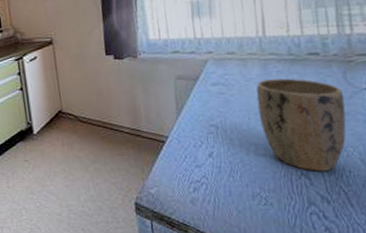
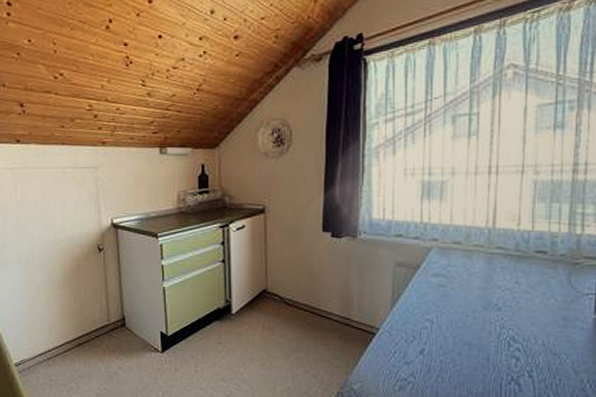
plant pot: present [256,78,346,171] -> none [477,275,566,378]

